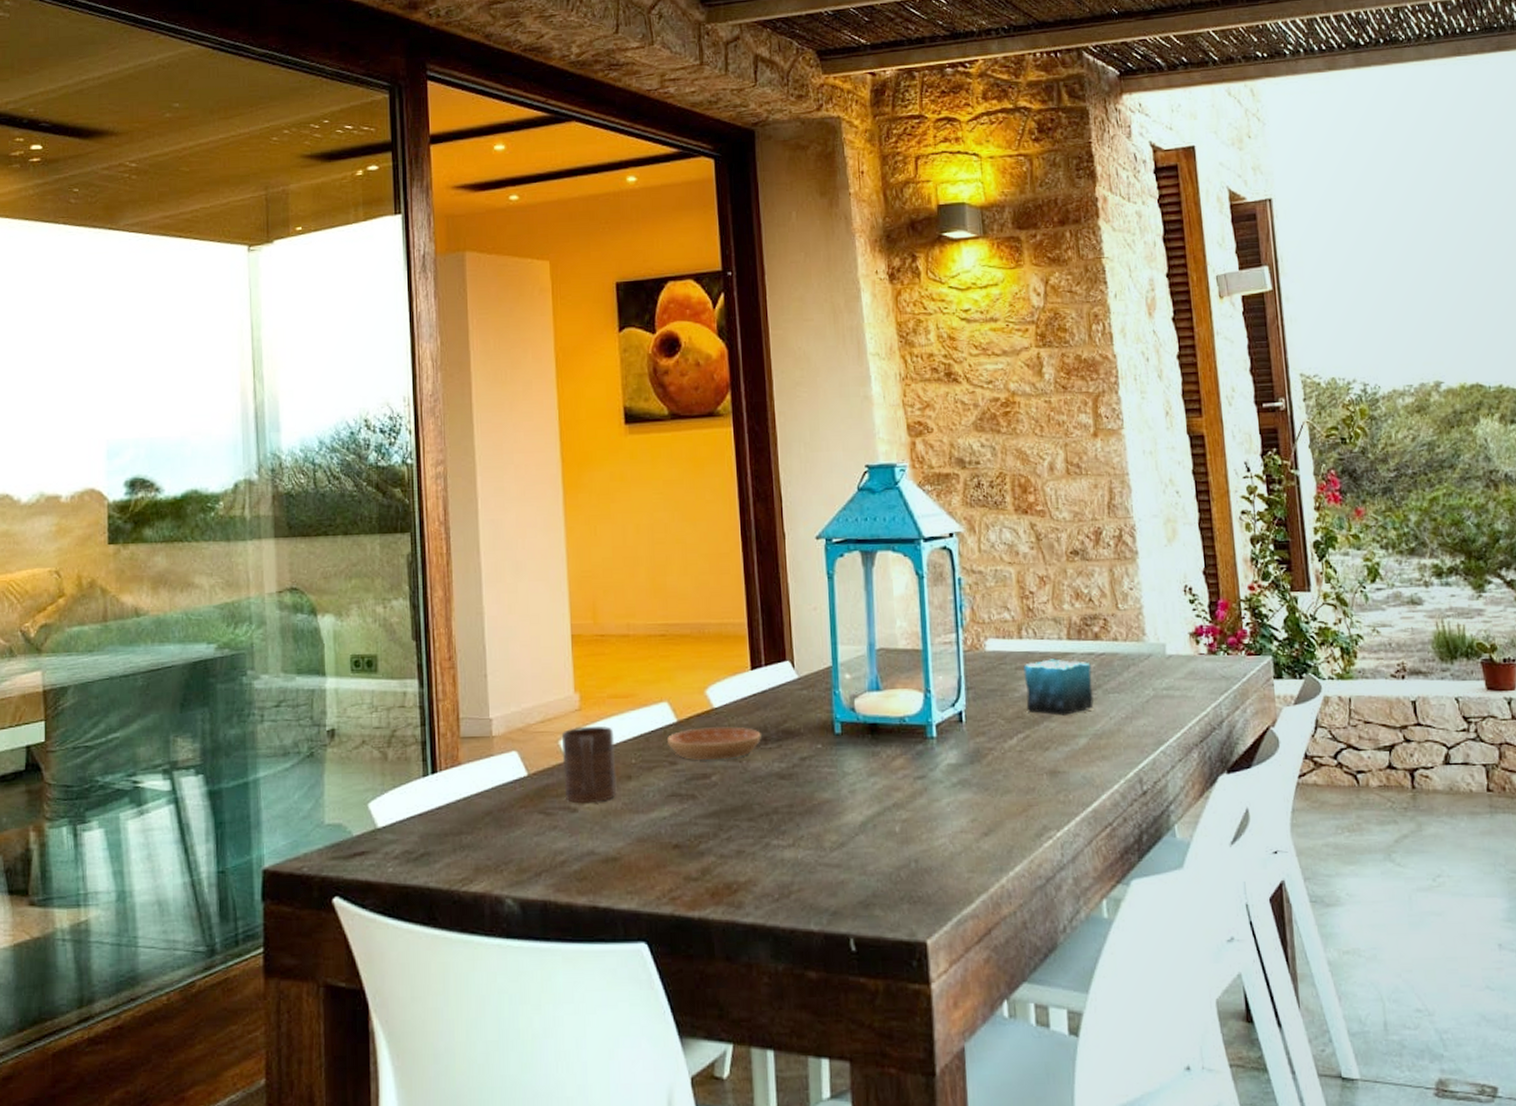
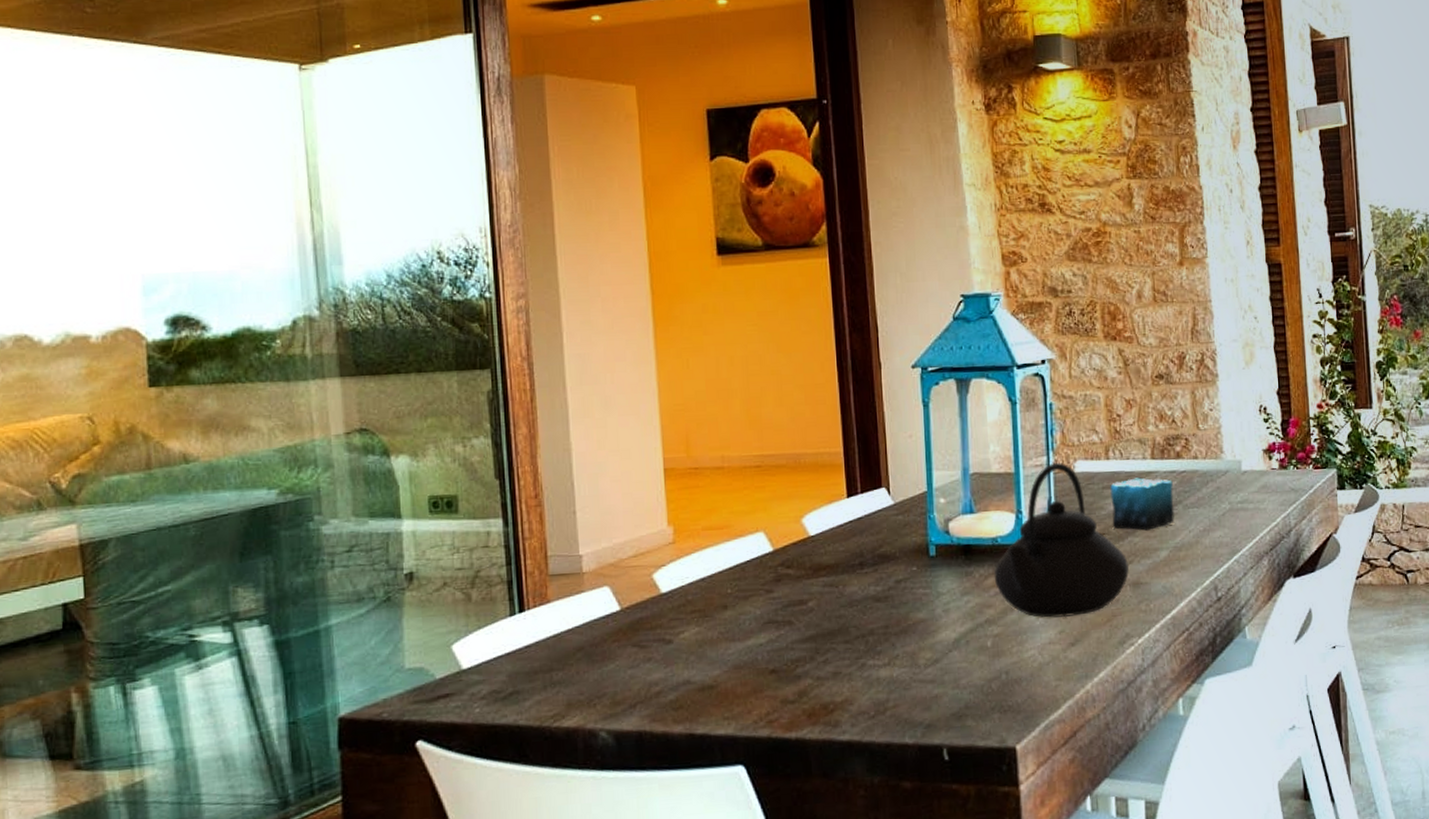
cup: present [562,727,617,804] -> none [656,558,713,635]
saucer: present [666,726,761,760] -> none [763,553,857,587]
teapot: none [901,640,1045,805] -> present [994,462,1129,618]

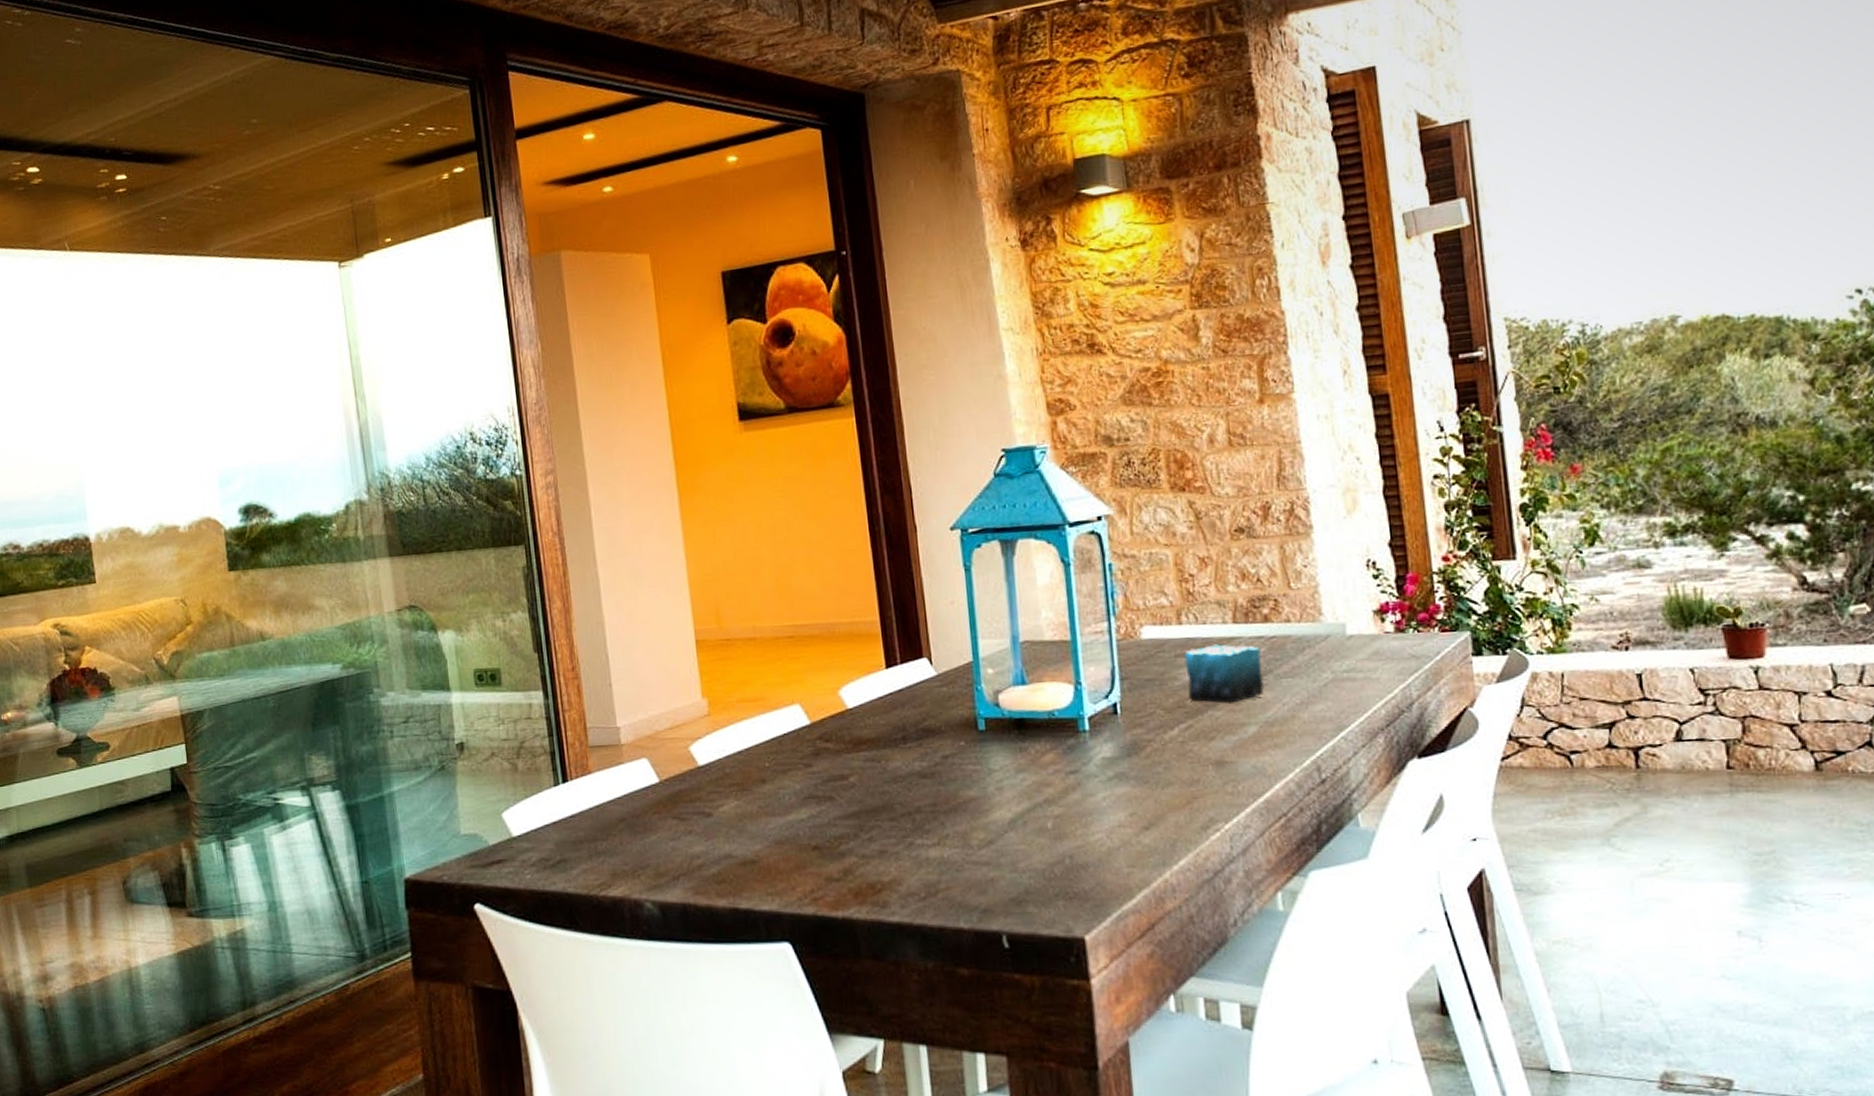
teapot: present [994,462,1129,618] -> none [1051,628,1210,799]

